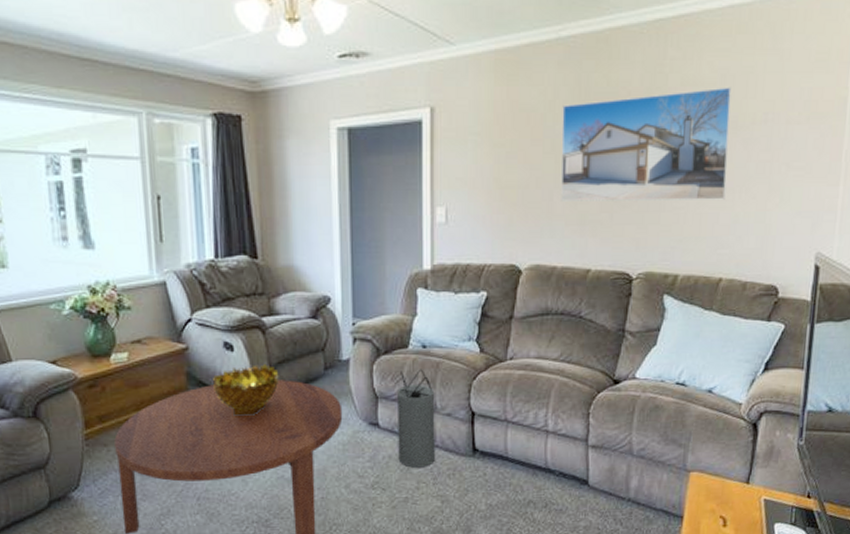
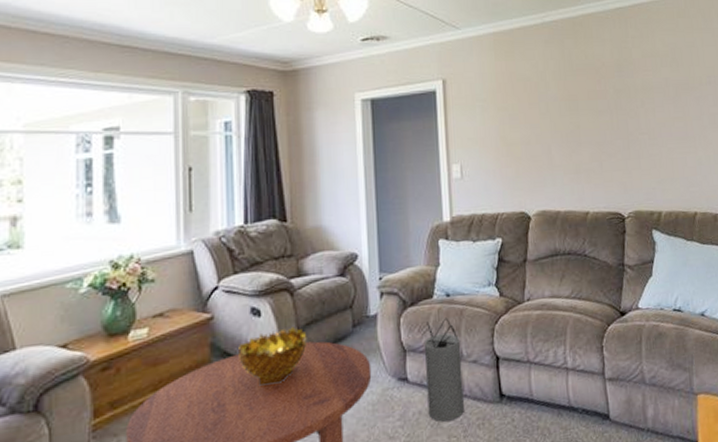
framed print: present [561,87,732,201] -> none [552,57,689,154]

